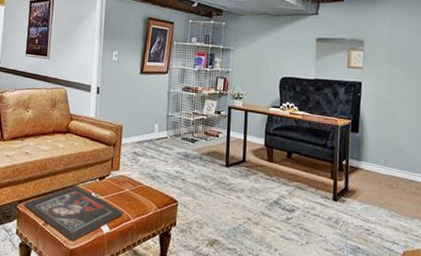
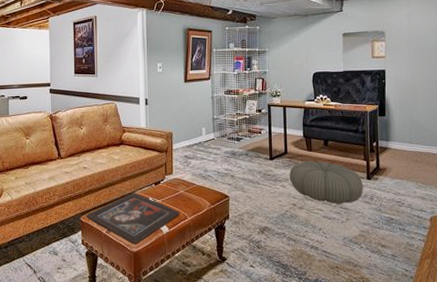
pouf: none [245,172,328,224] -> present [289,161,363,204]

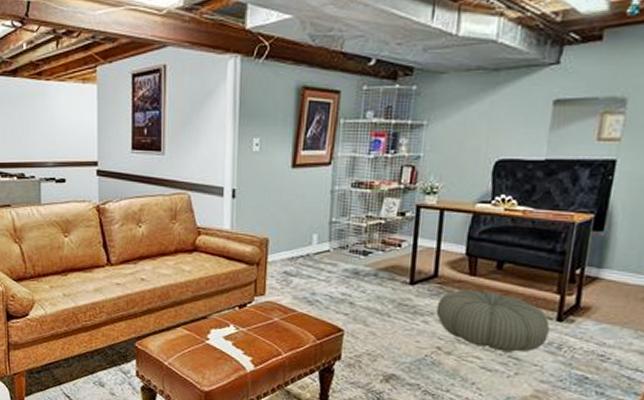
religious icon: present [86,193,180,245] -> none [143,316,272,383]

